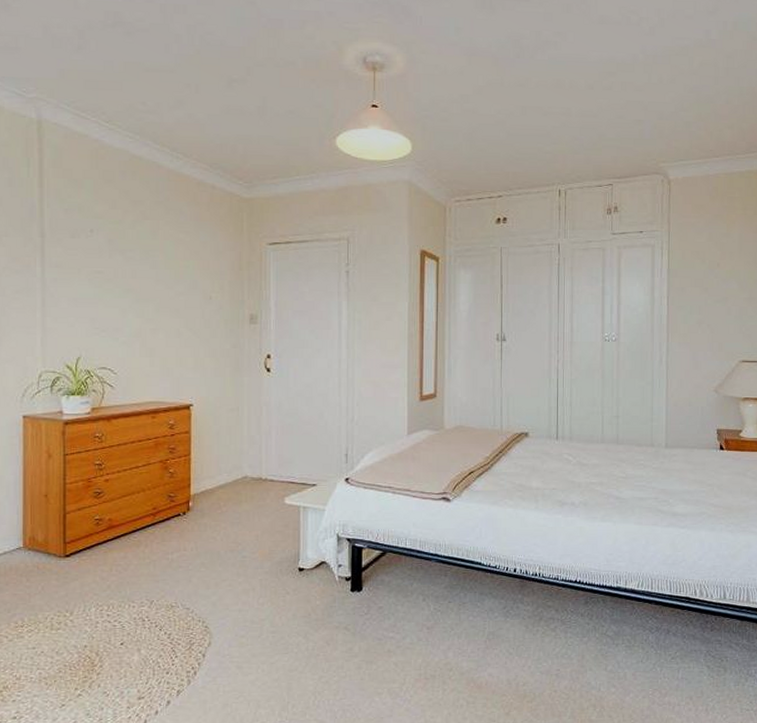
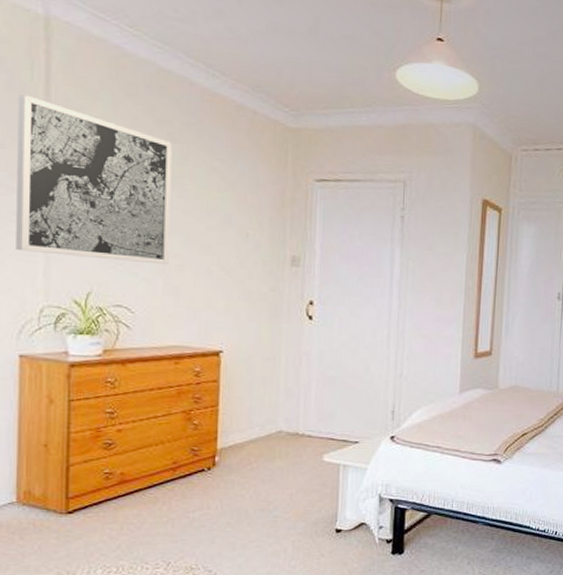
wall art: none [18,189,144,329] -> present [16,94,172,265]

